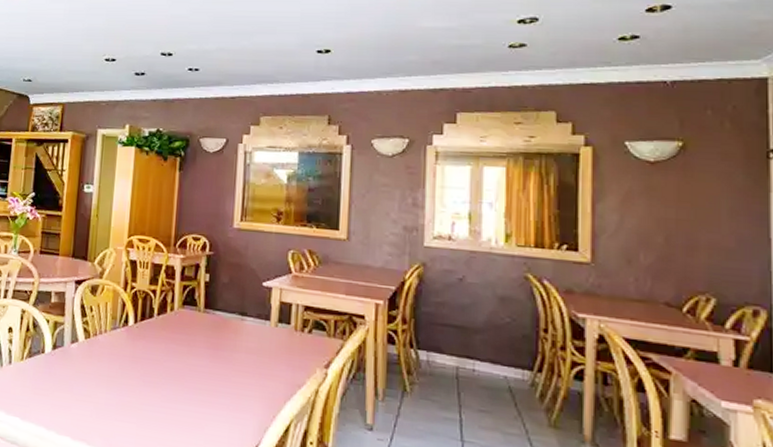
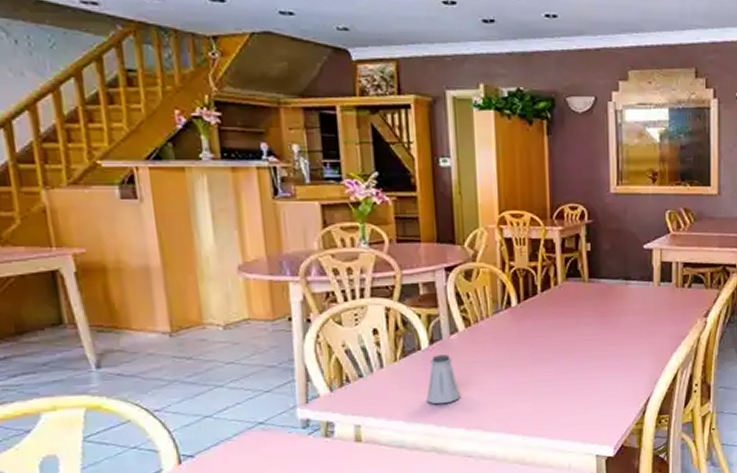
saltshaker: none [42,360,72,410] -> present [426,355,461,405]

